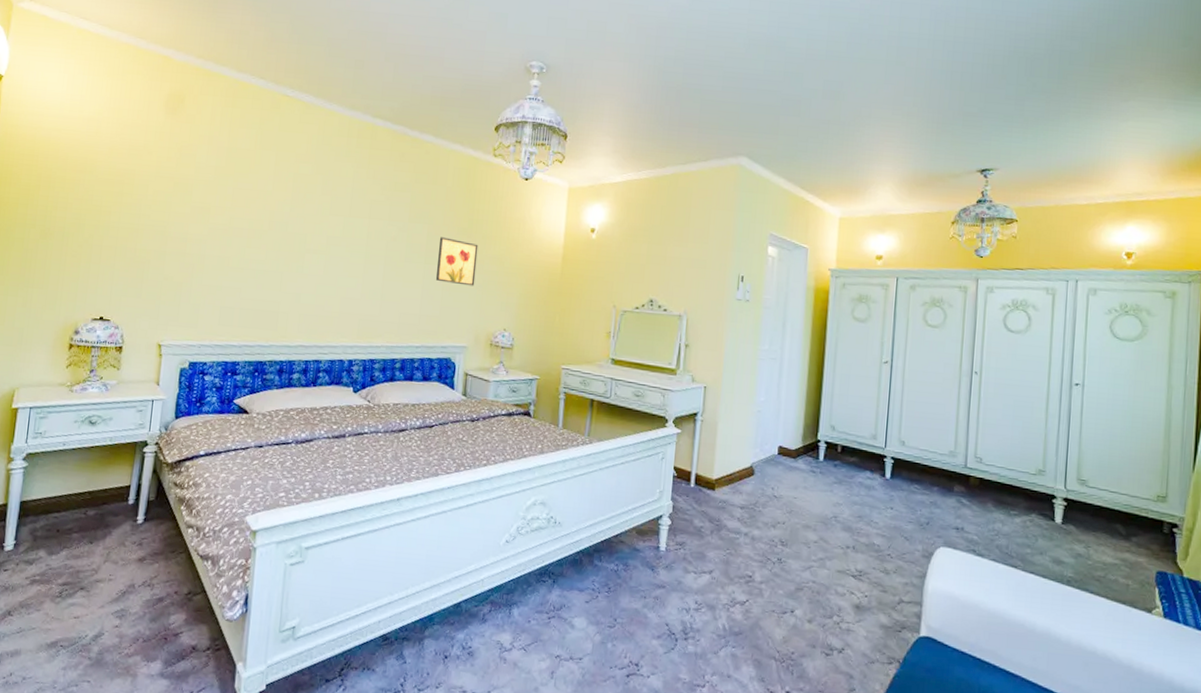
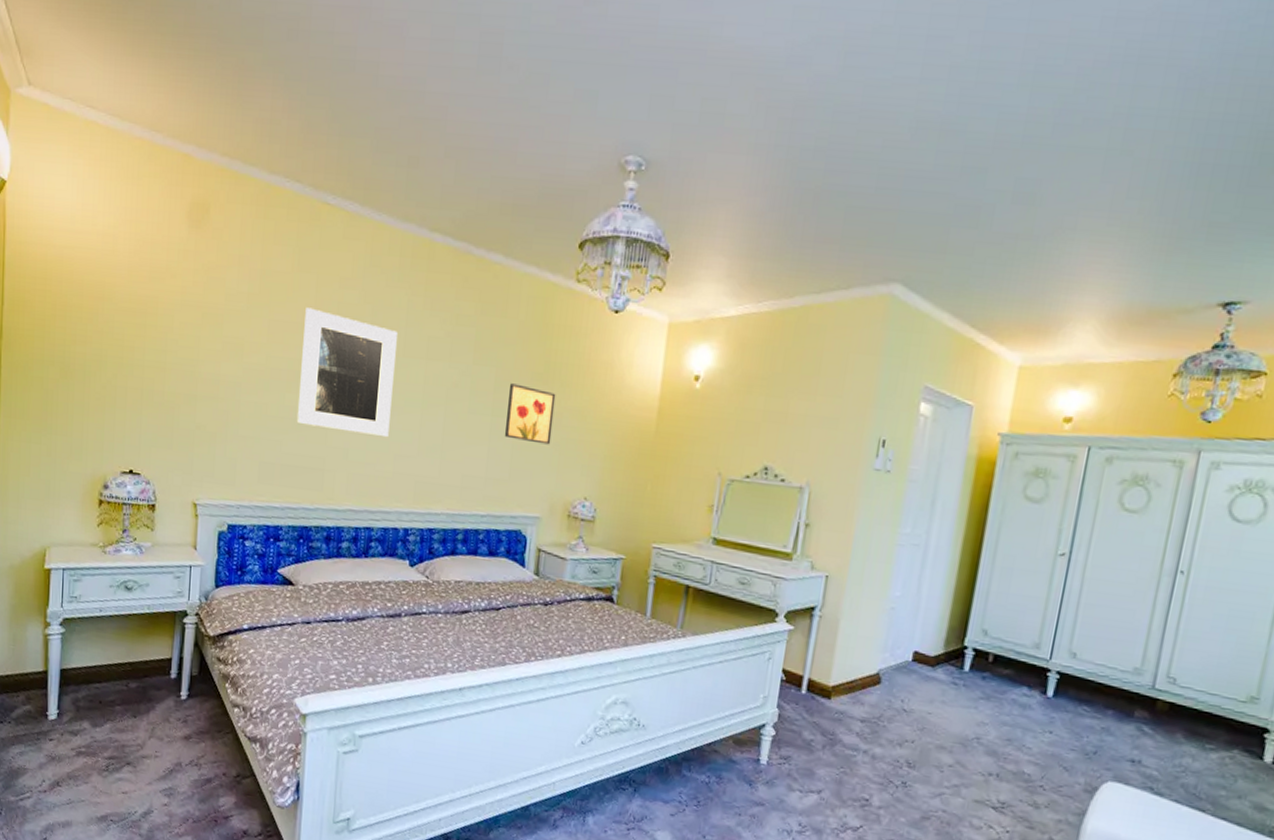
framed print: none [255,178,345,284] -> present [296,307,397,438]

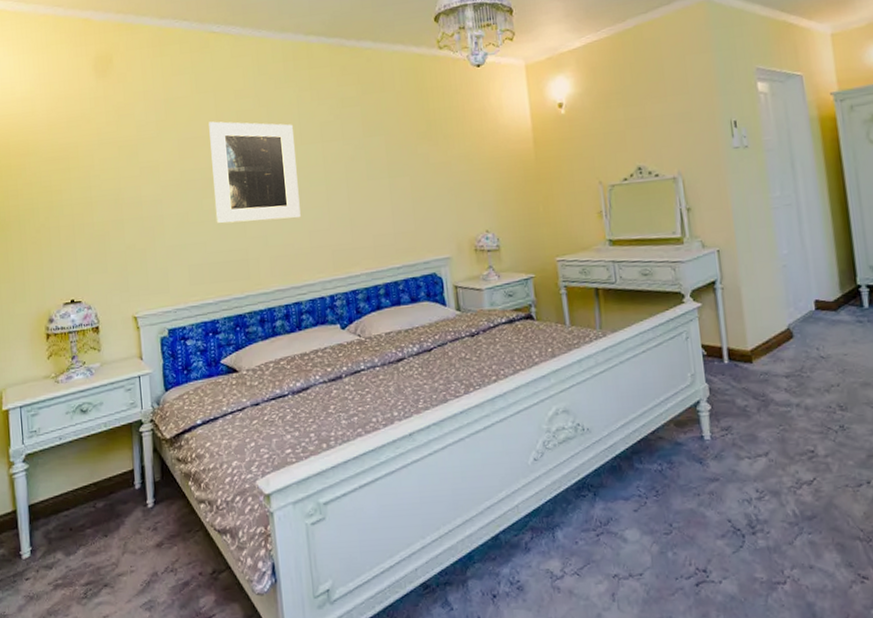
wall art: present [504,383,556,445] -> none [400,145,446,194]

